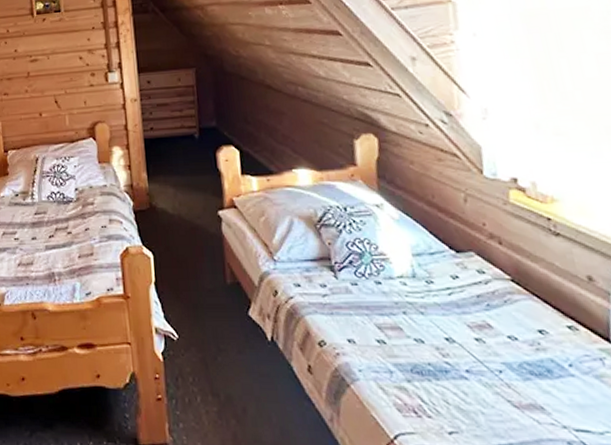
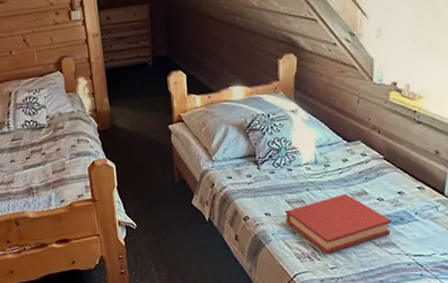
hardback book: none [376,323,535,411] -> present [285,193,391,254]

